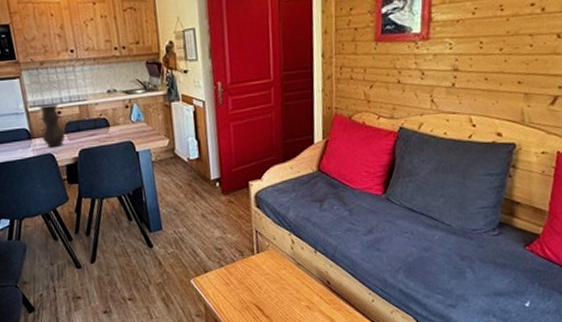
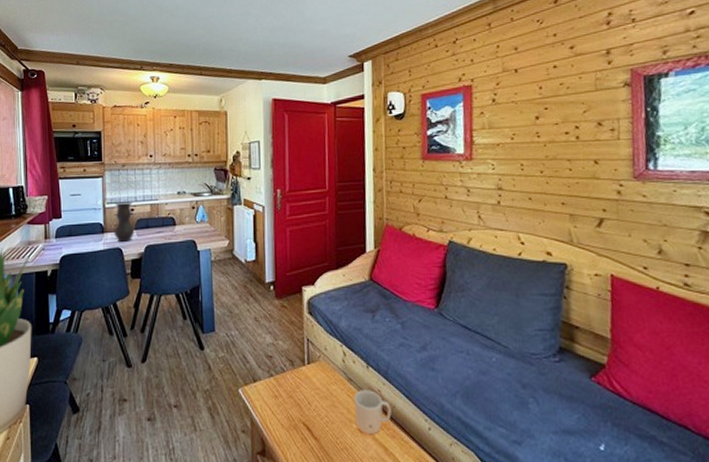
mug: none [302,272,338,310] -> present [354,390,392,435]

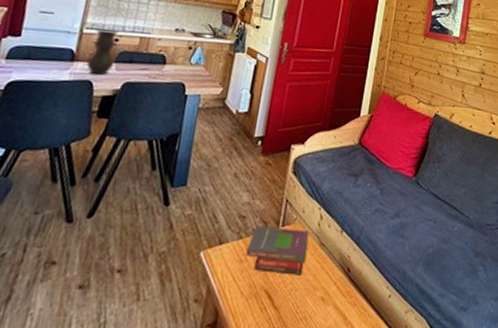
books: none [278,365,337,409] -> present [245,226,310,275]
mug: present [354,390,392,435] -> none [319,255,358,303]

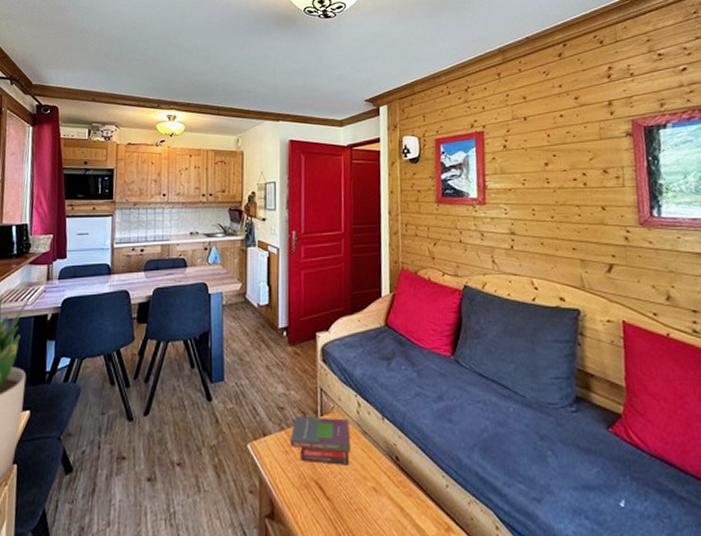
vase: present [86,29,119,75] -> none [121,242,144,284]

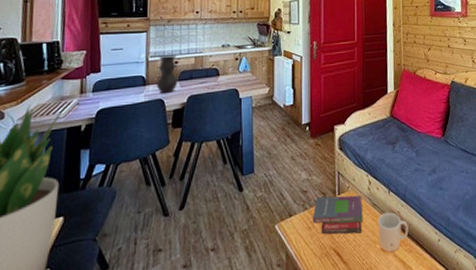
vase: none [121,242,144,284] -> present [156,55,178,93]
mug: none [369,444,408,494] -> present [378,212,409,253]

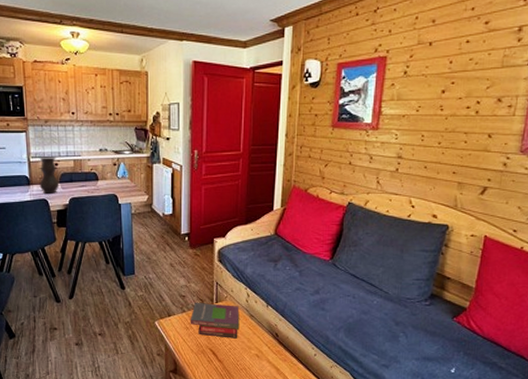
mug: present [378,212,409,253] -> none [254,324,285,359]

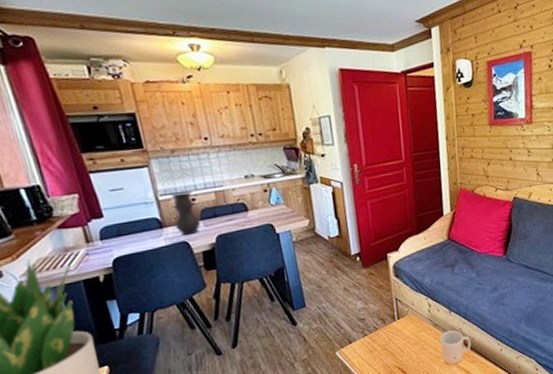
books: present [190,303,240,339] -> none [373,318,425,356]
mug: none [254,324,285,359] -> present [440,330,471,365]

